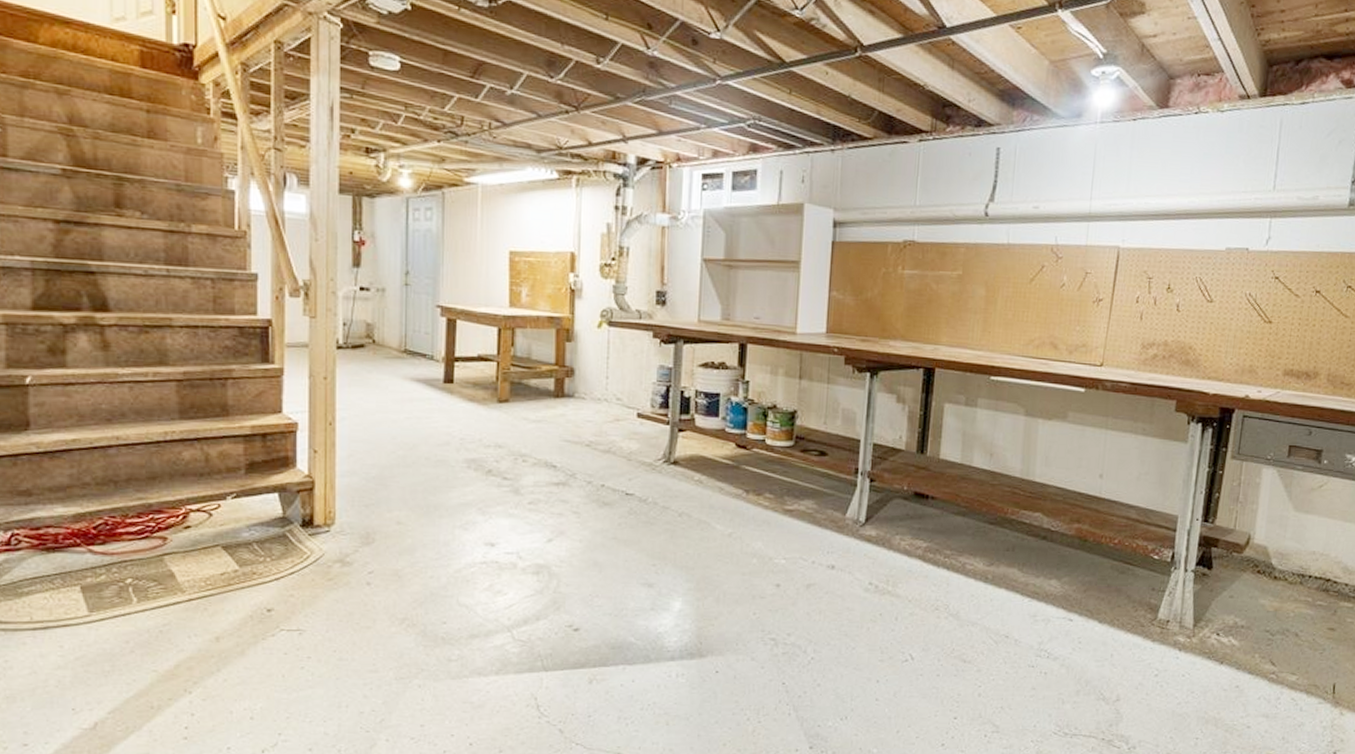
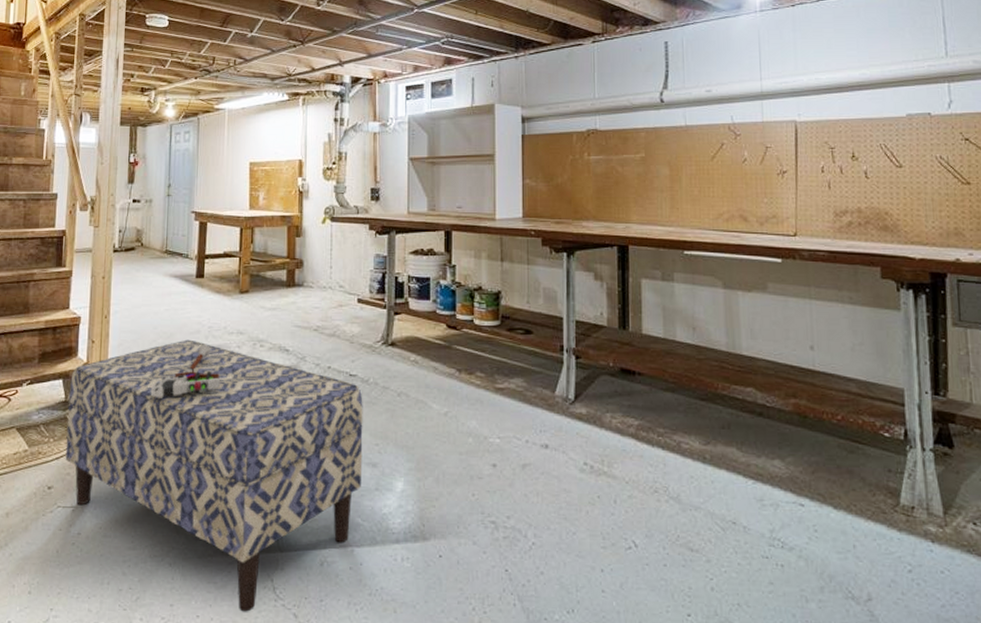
bench: none [287,451,640,729] -> present [65,339,363,612]
tool: none [390,458,476,516] -> present [150,345,221,398]

